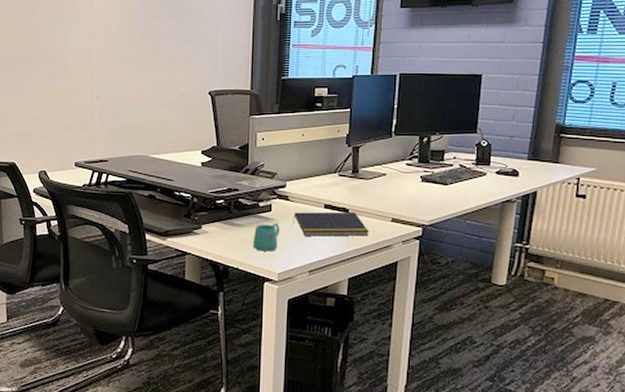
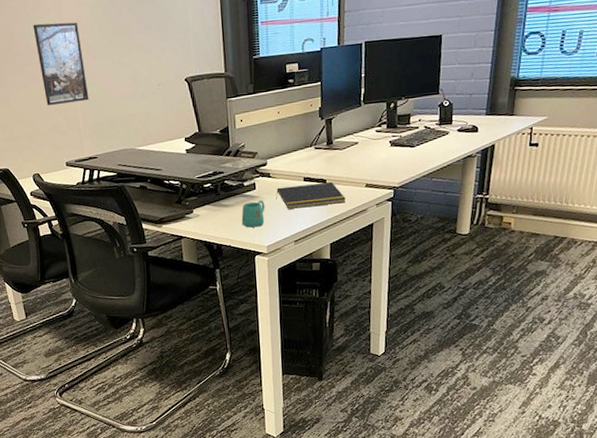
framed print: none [62,26,109,105] -> present [33,22,89,106]

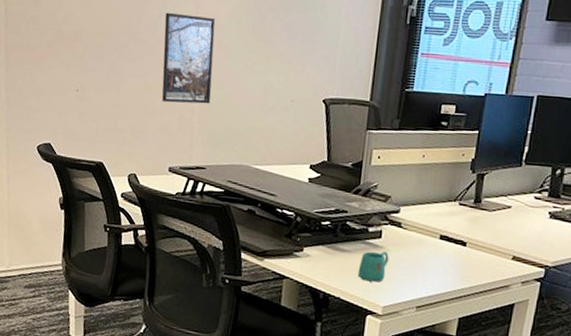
notepad: present [276,181,346,209] -> none [403,241,486,274]

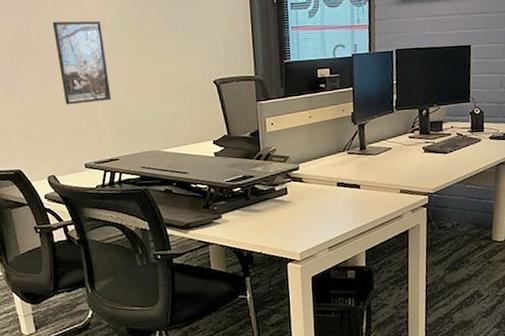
mug: present [357,251,389,282] -> none [272,205,297,234]

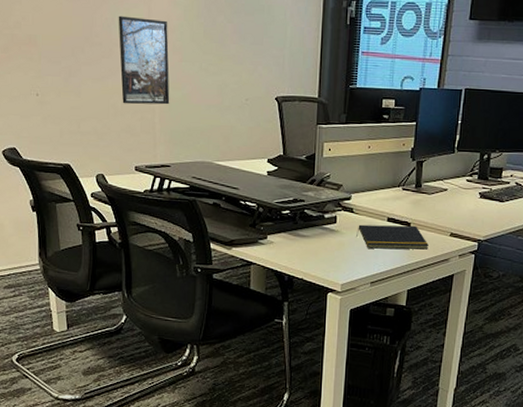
notepad: none [308,187,380,215] -> present [356,224,429,250]

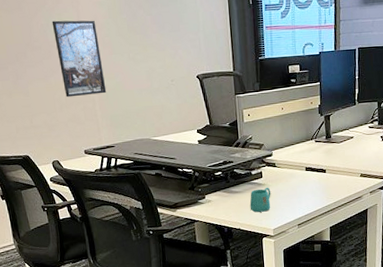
mug: none [317,235,344,263] -> present [249,187,271,213]
notepad: present [356,224,429,250] -> none [281,171,343,196]

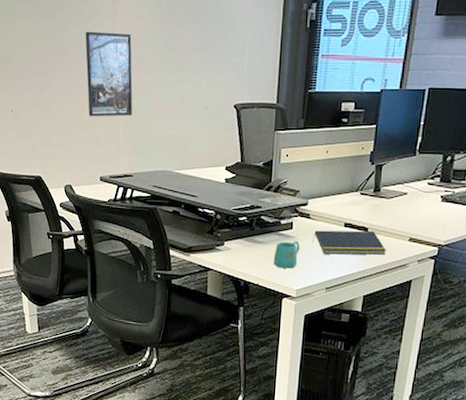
notepad: none [281,171,343,196] -> present [312,230,386,255]

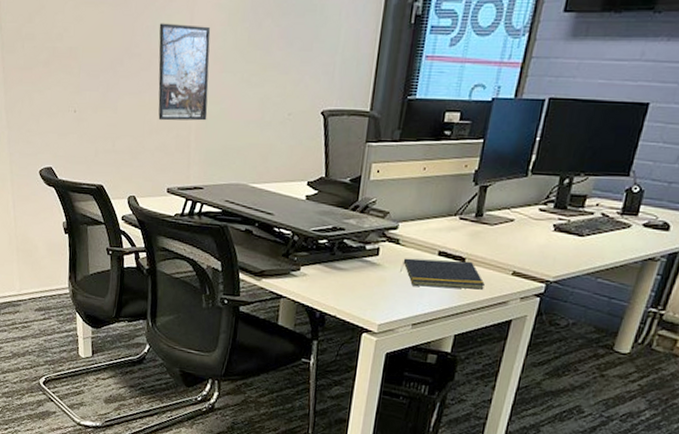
mug: present [273,240,300,269] -> none [354,269,386,300]

